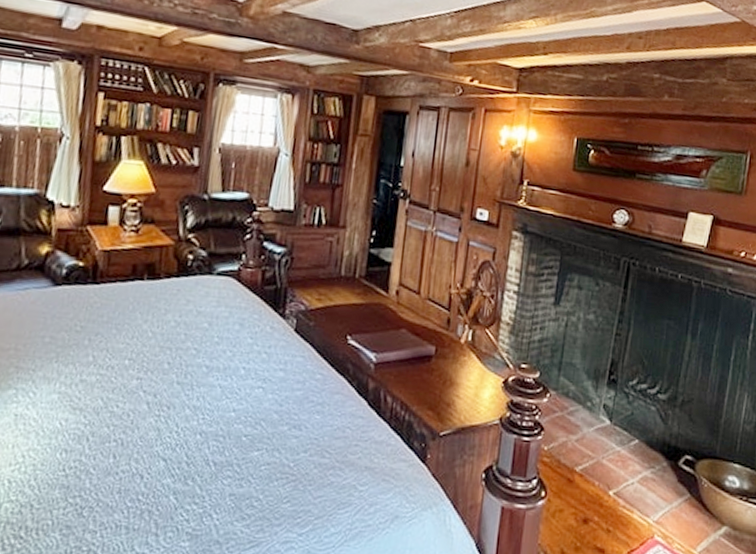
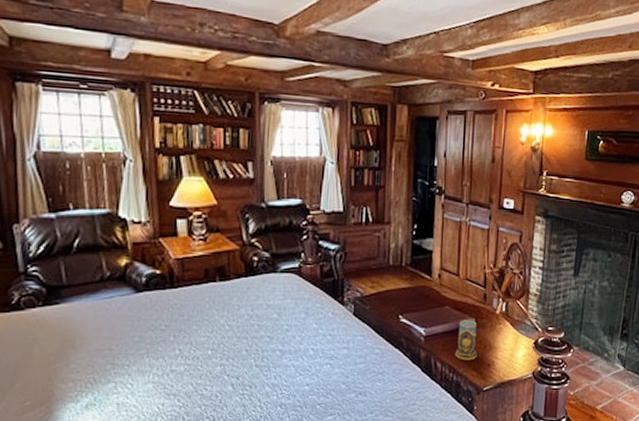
mug: none [409,347,436,397] -> present [455,320,477,360]

